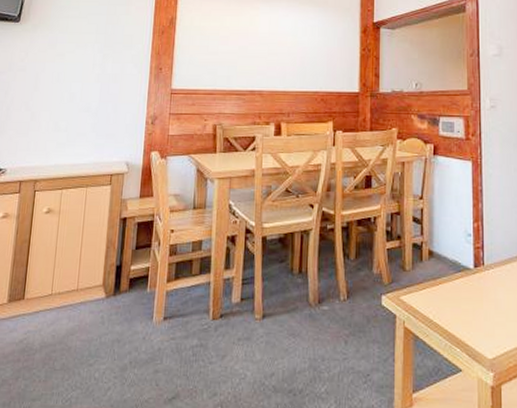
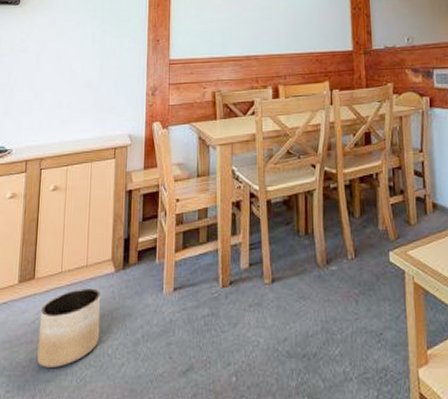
planter: none [23,312,91,387] -> present [37,288,101,367]

